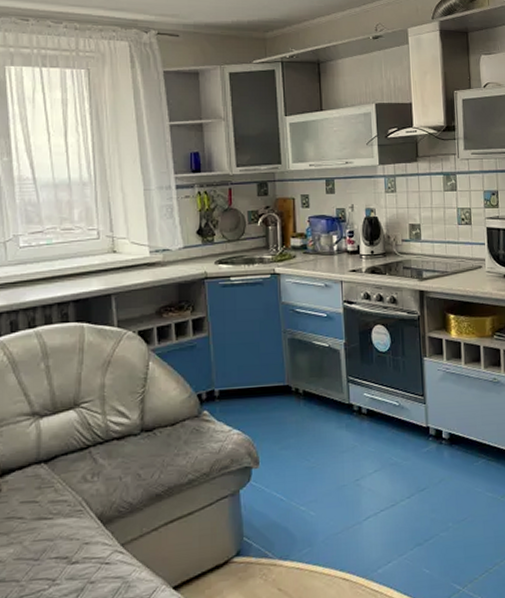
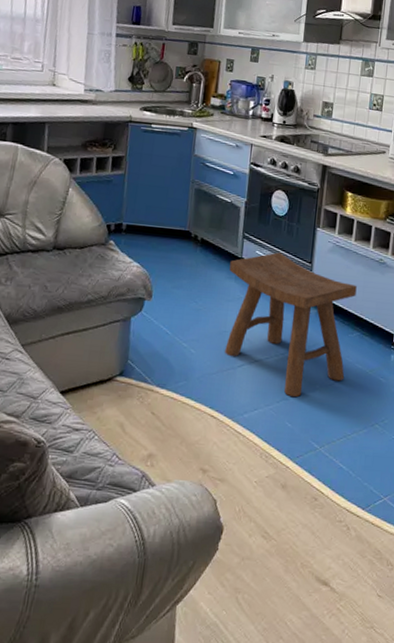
stool: none [338,390,477,541] -> present [225,252,357,398]

